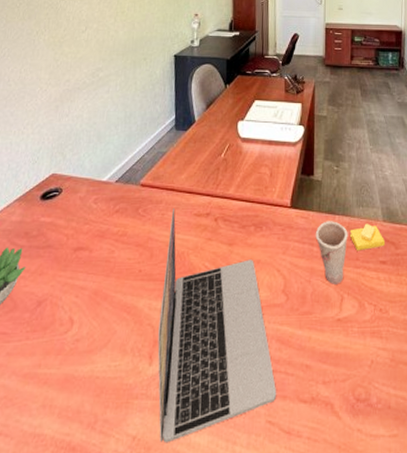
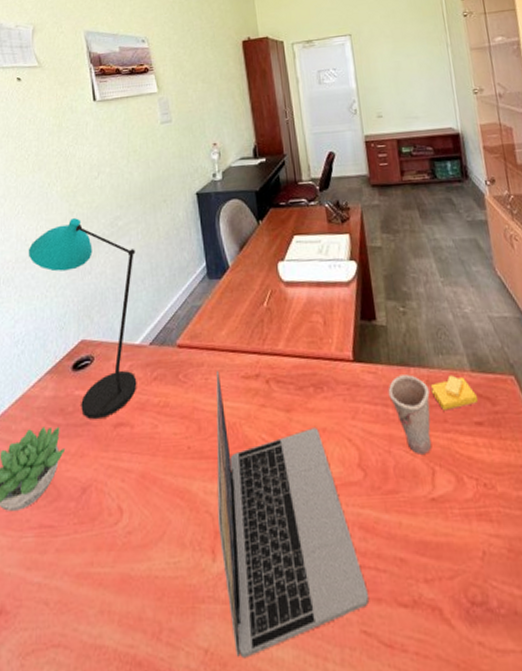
desk lamp: none [9,66,113,244] -> present [28,218,137,420]

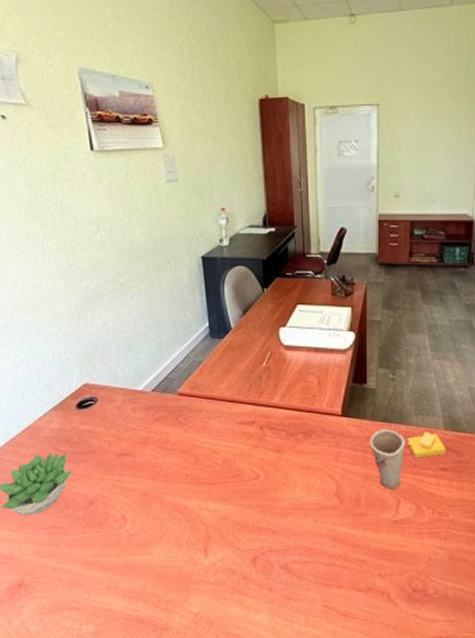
desk lamp: present [28,218,137,420] -> none [26,271,140,450]
laptop: present [216,371,370,659] -> none [211,417,333,620]

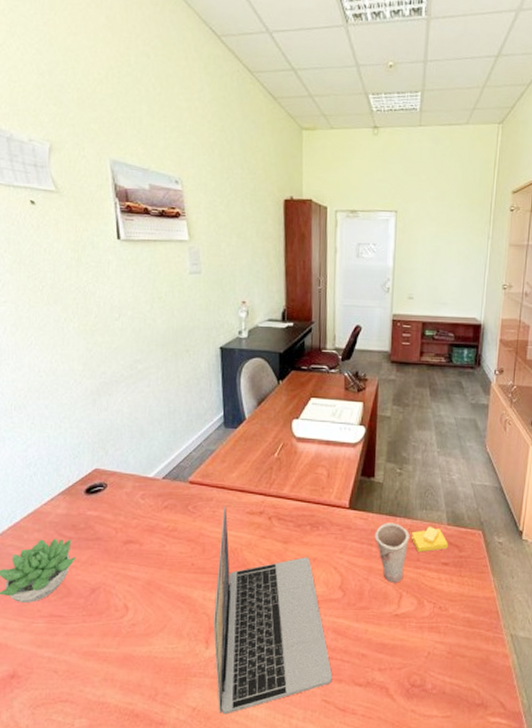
laptop: none [211,417,333,620] -> present [213,506,333,715]

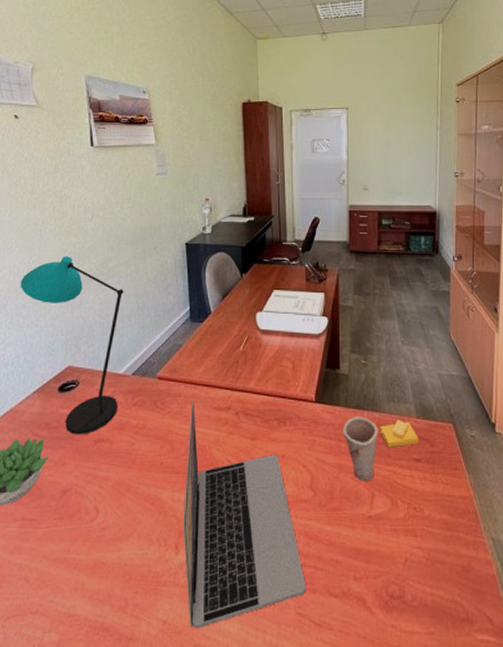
desk lamp: none [41,356,154,537] -> present [20,256,124,435]

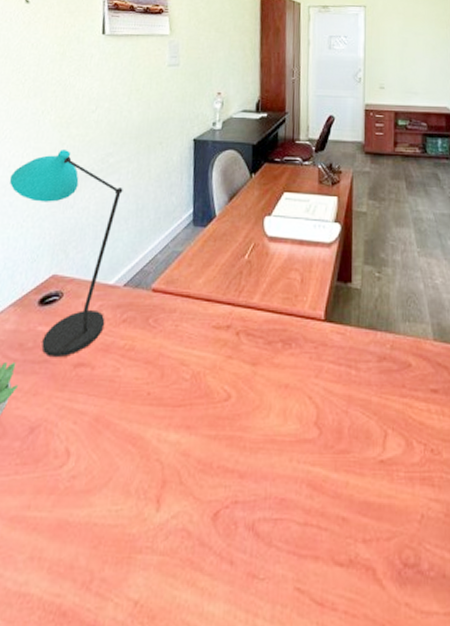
laptop: present [183,402,307,629] -> none [166,319,308,612]
cup: present [342,416,378,481] -> none [353,338,392,417]
sticky notes: present [380,419,420,448] -> none [394,342,437,376]

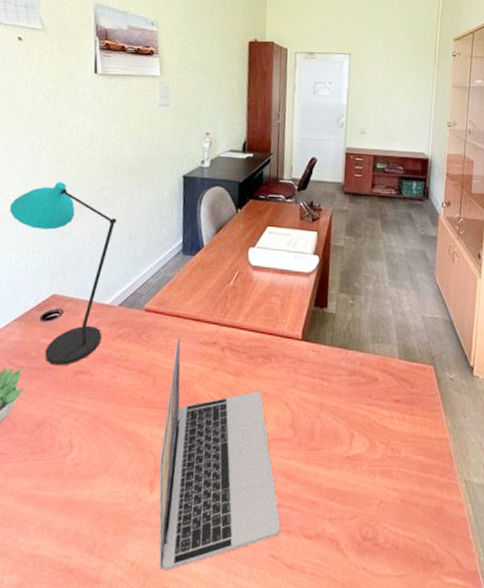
laptop: none [166,319,308,612] -> present [158,335,281,571]

